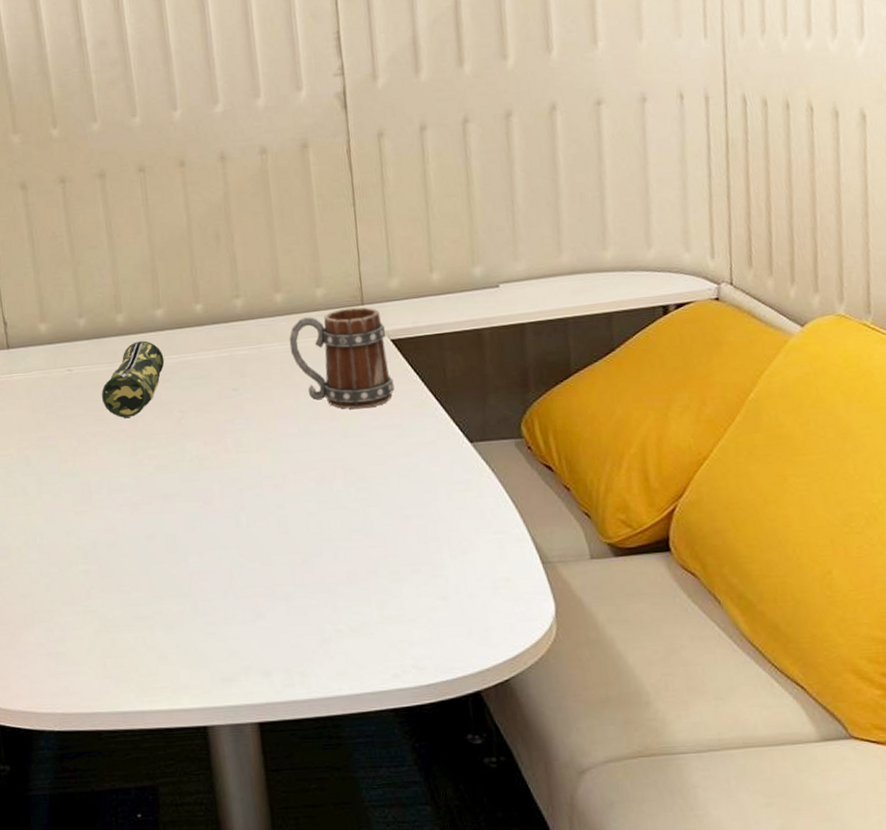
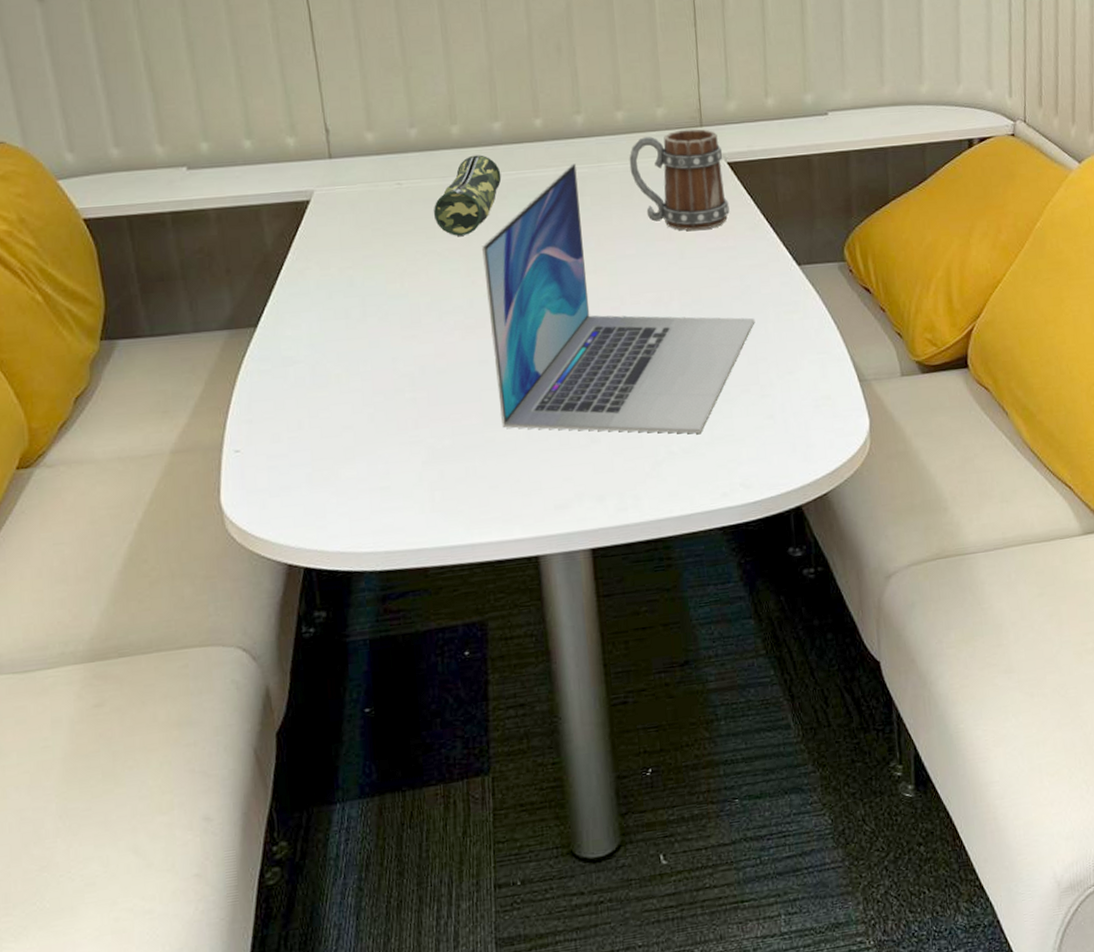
laptop: none [147,346,425,613] -> present [482,163,755,434]

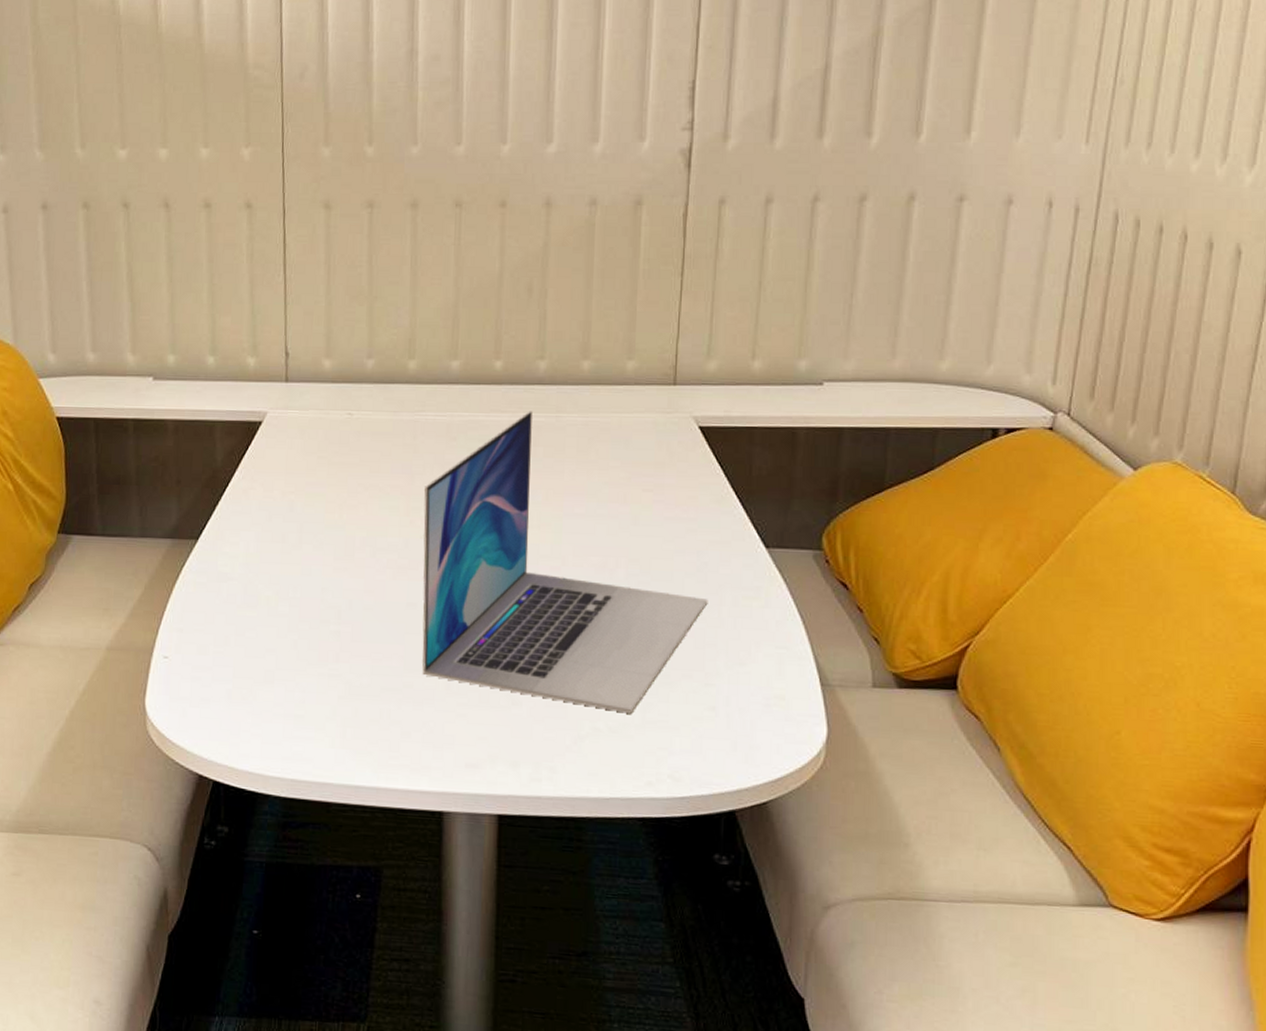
pencil case: present [434,155,502,236] -> none [381,392,454,473]
mug: present [629,128,730,231] -> none [590,386,695,497]

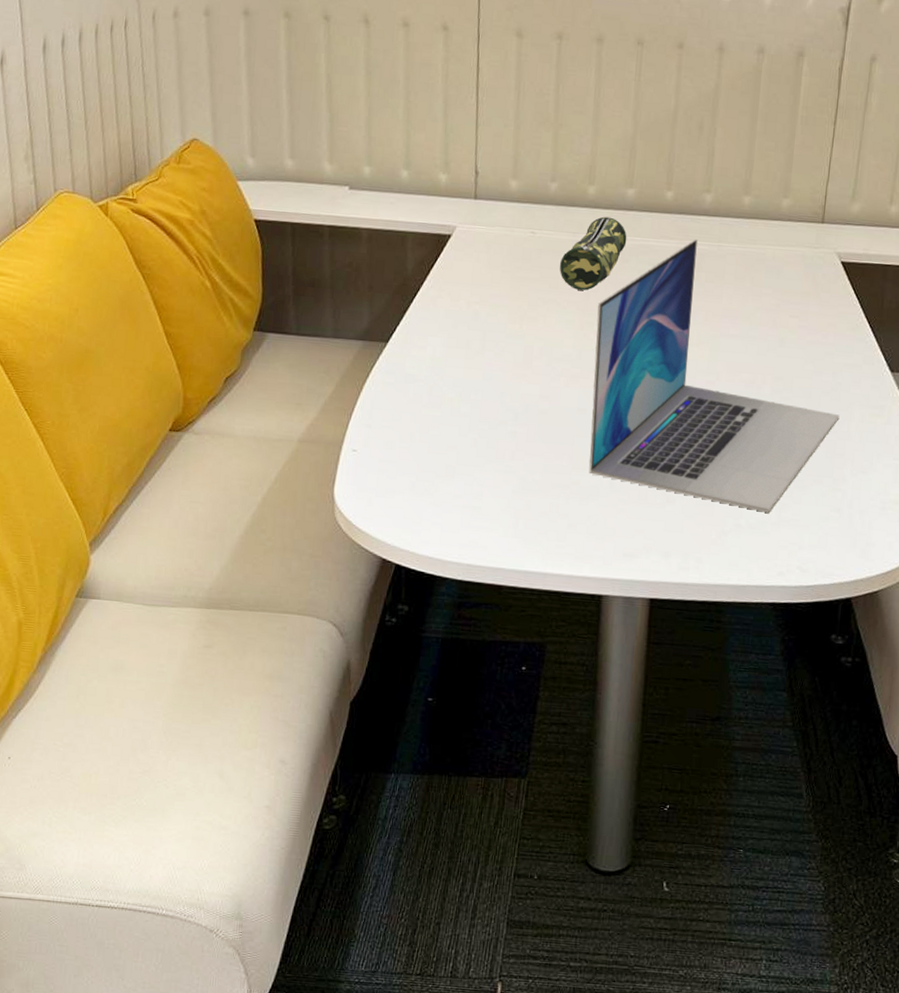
pencil case: none [381,392,454,473] -> present [560,216,627,291]

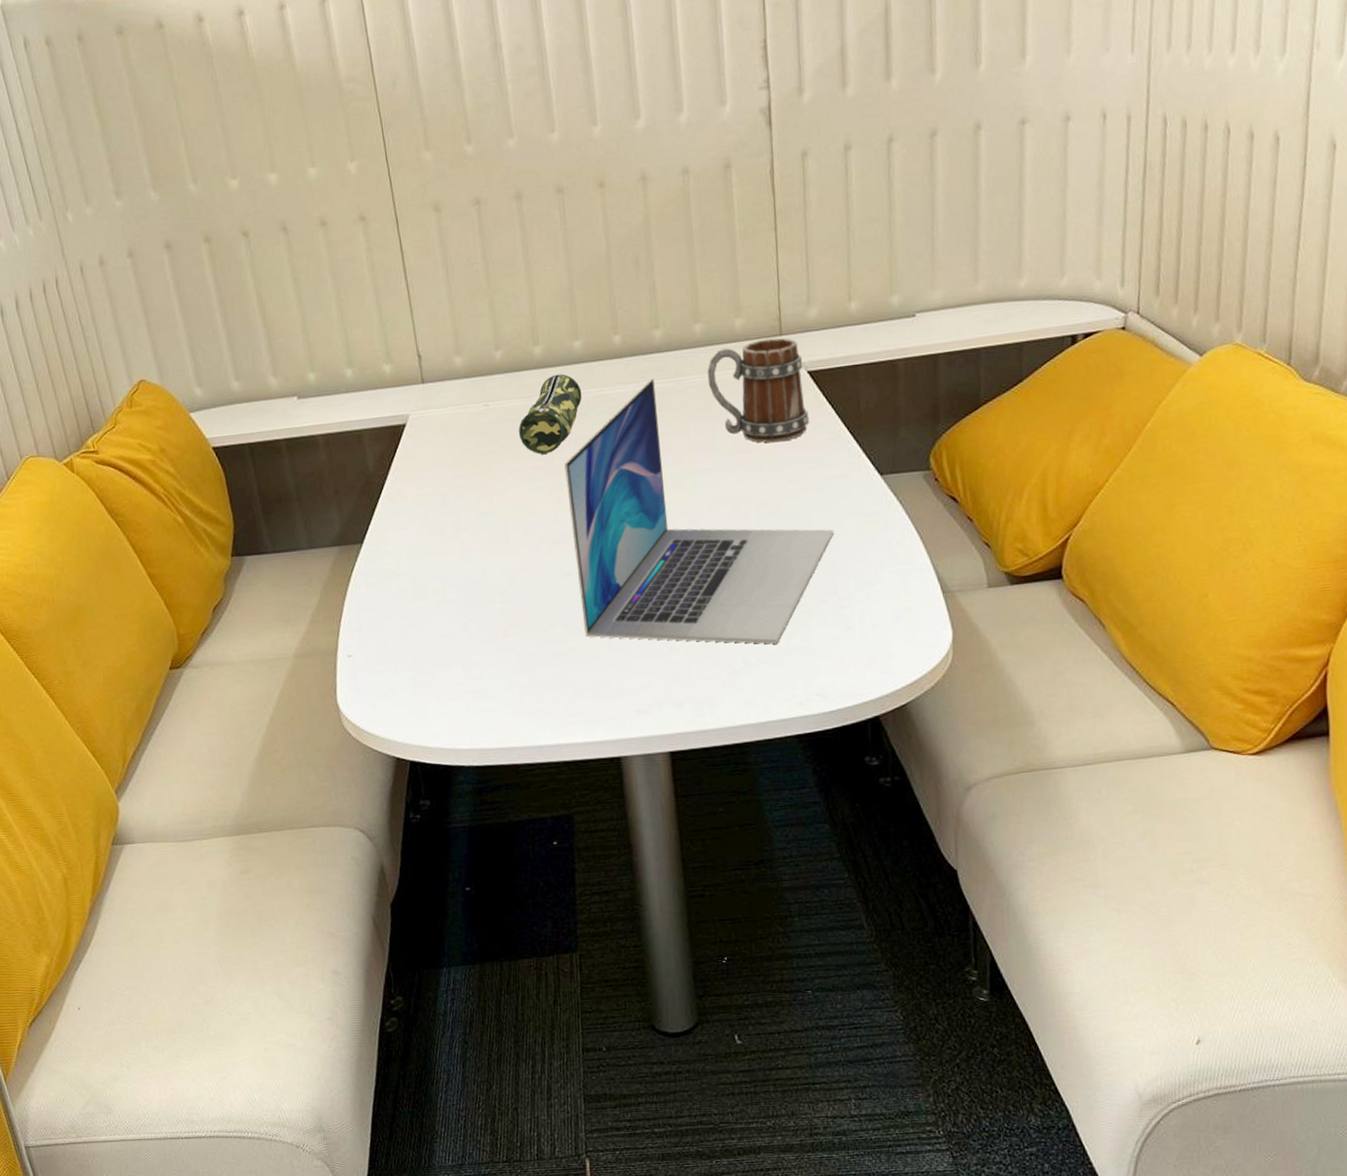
mug: none [747,223,839,323] -> present [707,337,809,443]

